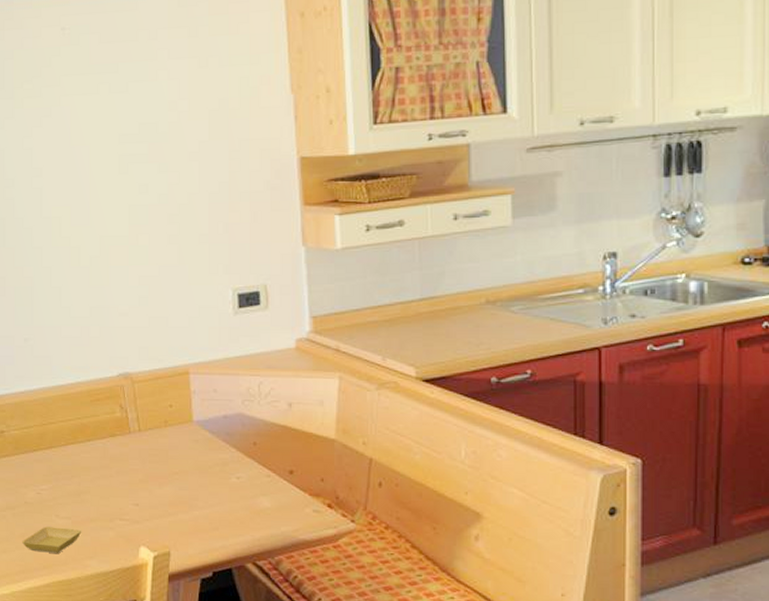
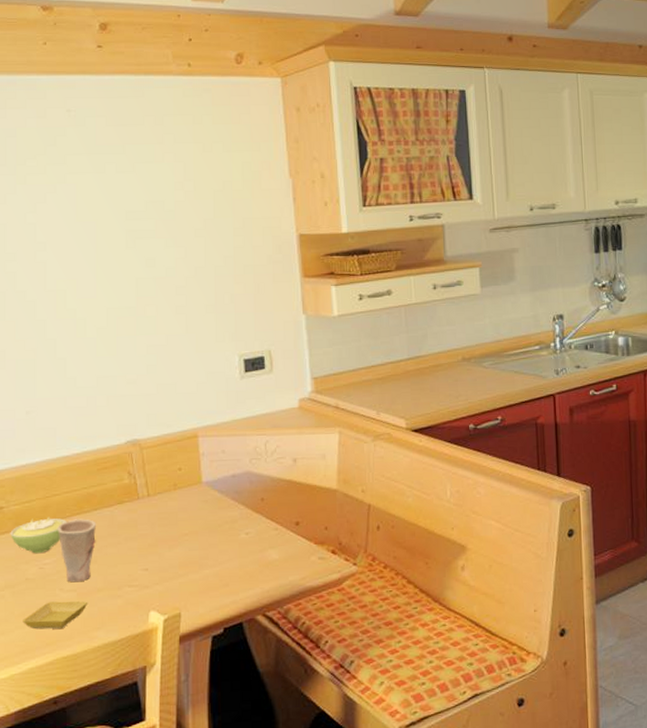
sugar bowl: none [10,444,62,479] -> present [10,516,66,554]
cup: none [53,448,90,511] -> present [57,519,97,583]

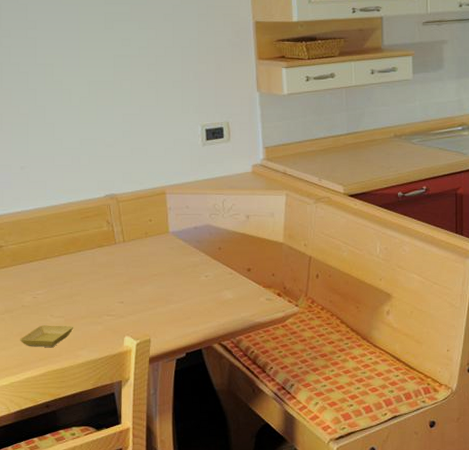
sugar bowl: present [10,516,66,554] -> none [8,255,55,286]
cup: present [57,519,97,583] -> none [48,258,81,310]

